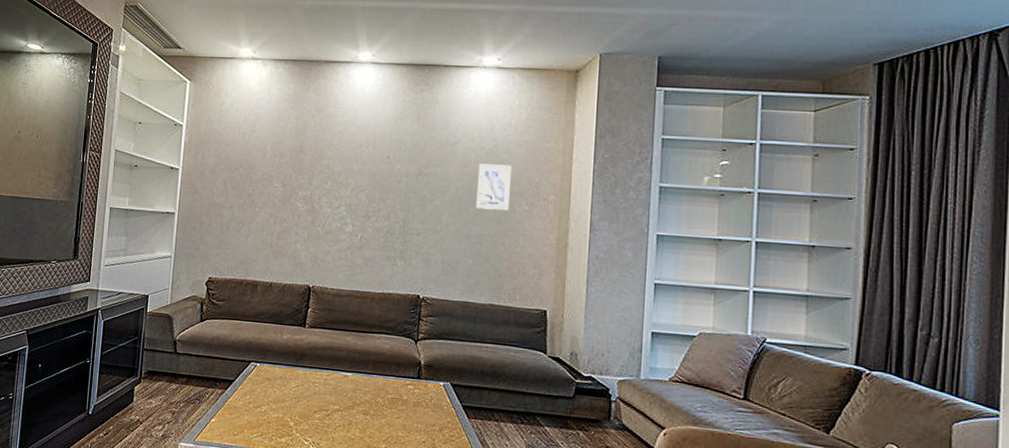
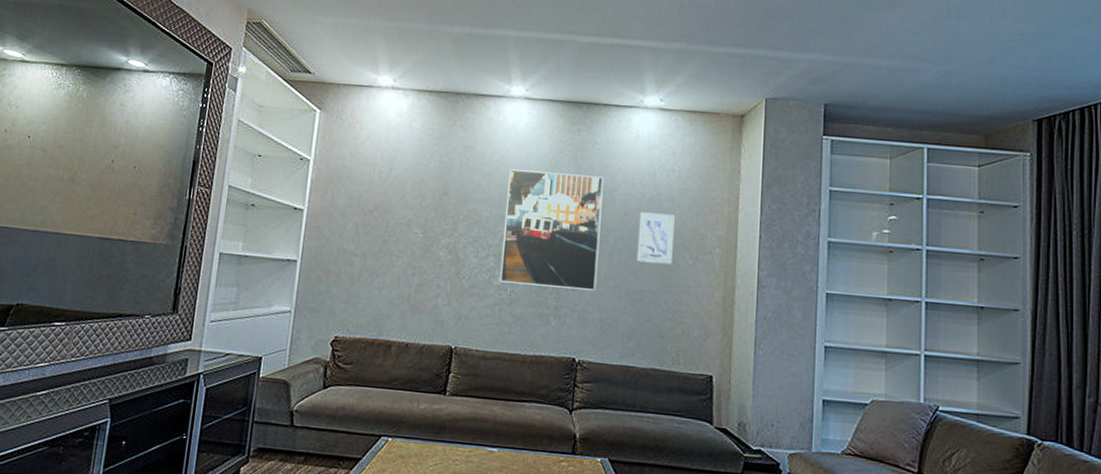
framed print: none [350,128,445,235] -> present [499,169,604,291]

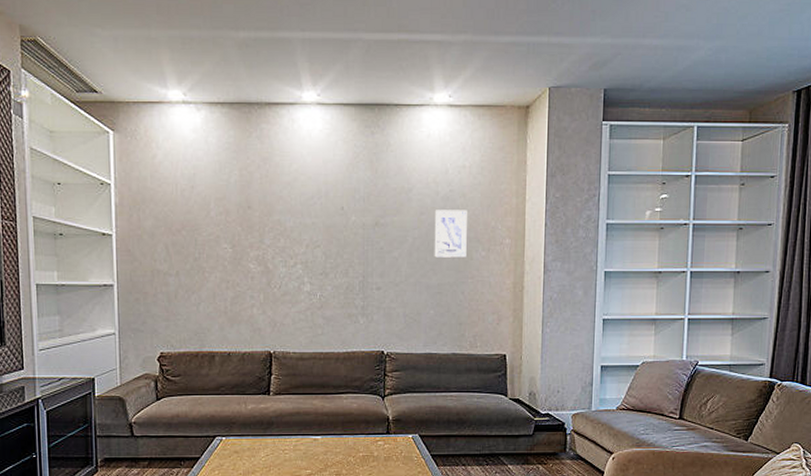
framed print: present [499,169,604,291] -> none [308,178,399,288]

